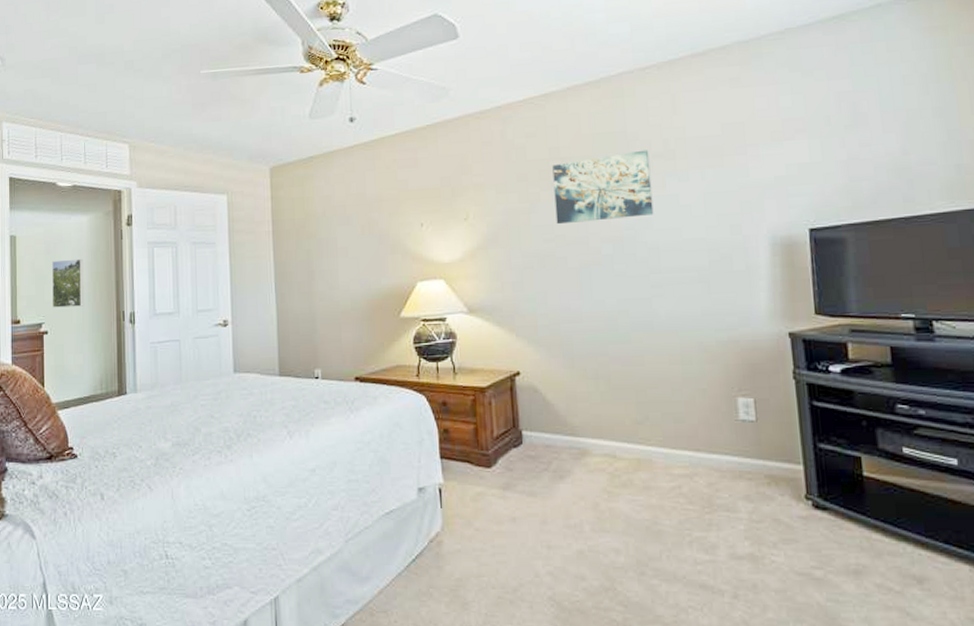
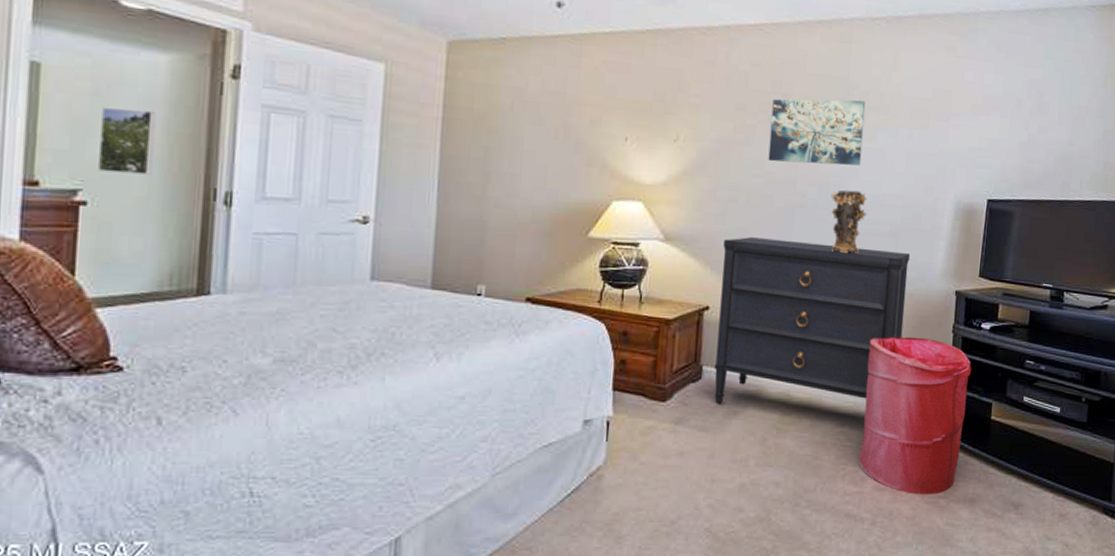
dresser: none [525,297,733,467] -> present [714,237,911,403]
decorative vase: none [626,240,670,306] -> present [830,189,867,255]
laundry hamper: none [695,387,830,565] -> present [858,336,972,495]

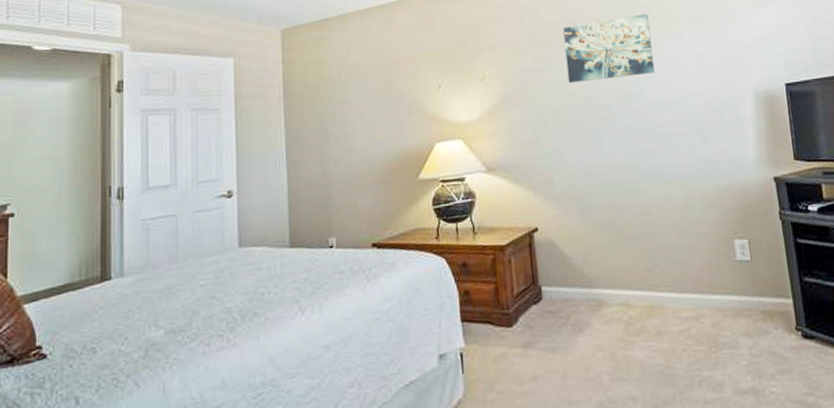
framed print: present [98,108,157,175] -> none [22,129,63,186]
dresser: present [714,237,911,403] -> none [541,147,730,322]
decorative vase: present [830,189,867,255] -> none [632,96,671,158]
laundry hamper: present [858,336,972,495] -> none [698,228,818,395]

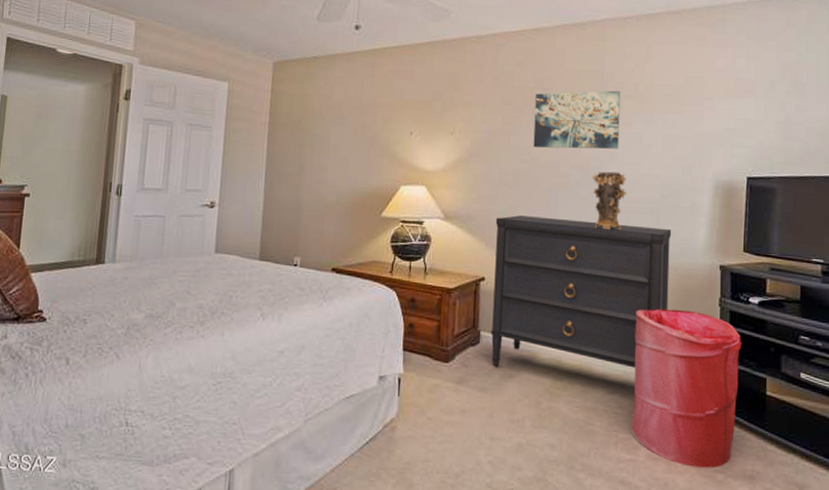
dresser: none [541,147,730,322] -> present [490,215,672,368]
decorative vase: none [632,96,671,158] -> present [591,171,627,231]
laundry hamper: none [698,228,818,395] -> present [630,308,742,468]

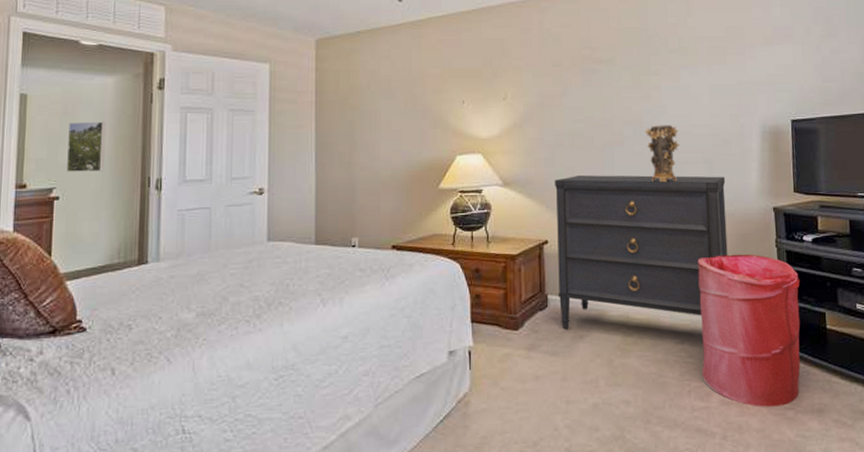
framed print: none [38,125,76,173] -> present [67,121,106,172]
wall art: present [533,90,621,149] -> none [584,45,669,108]

